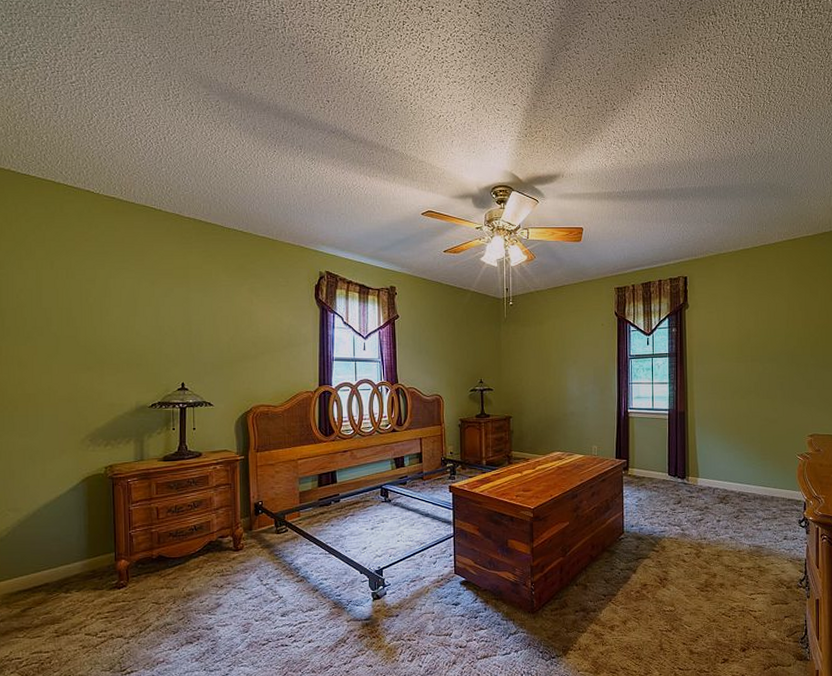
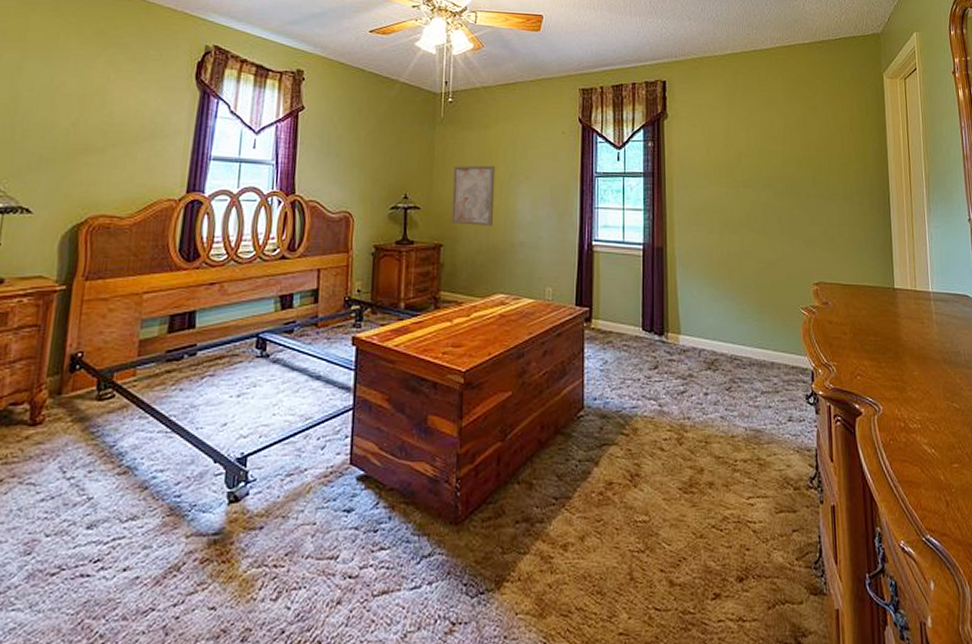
wall art: none [517,353,550,401] -> present [452,165,496,226]

